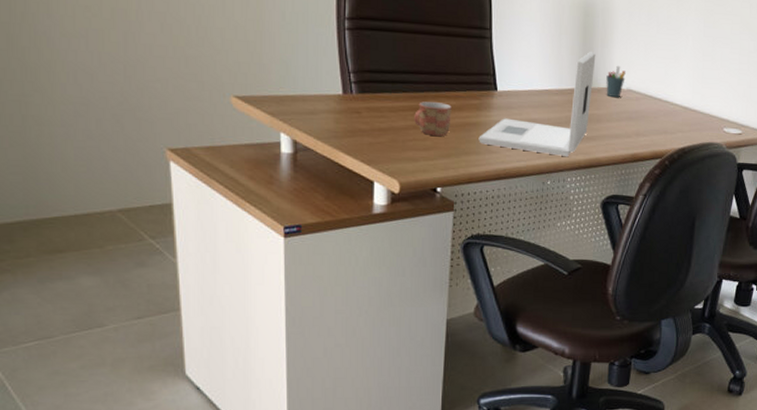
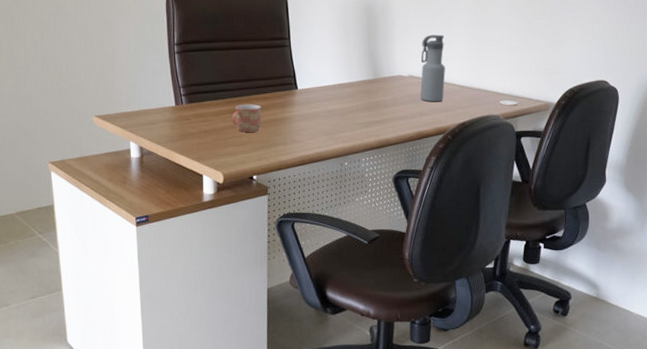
laptop: present [478,51,596,156] -> none [285,46,380,140]
pen holder: present [606,65,626,98] -> none [390,56,407,85]
water bottle: none [637,45,669,123] -> present [420,34,445,102]

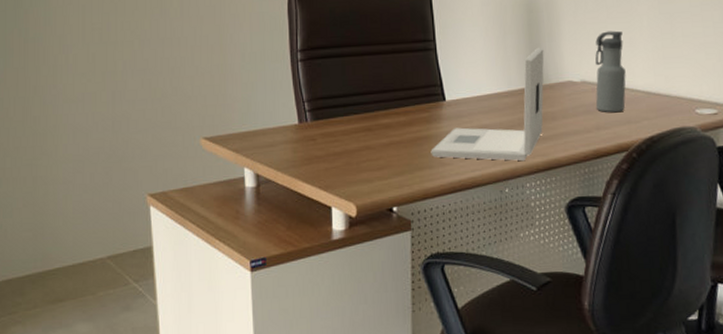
mug: present [232,104,262,132] -> none [366,120,402,154]
laptop: none [285,46,380,140] -> present [430,47,544,161]

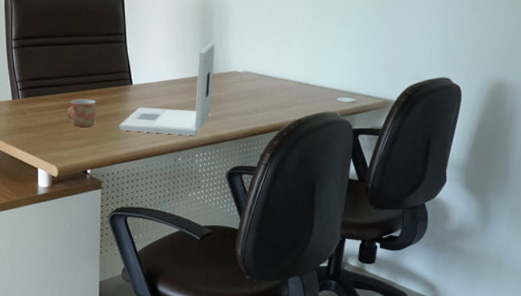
mug: none [366,120,402,154] -> present [67,99,96,127]
water bottle: present [595,30,626,113] -> none [255,30,282,99]

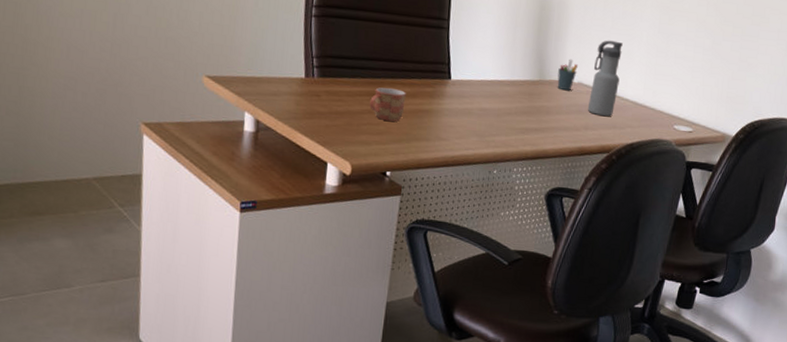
laptop: present [119,42,215,135] -> none [429,44,549,147]
pen holder: none [225,52,242,81] -> present [557,59,578,91]
water bottle: none [255,30,282,99] -> present [587,40,623,117]

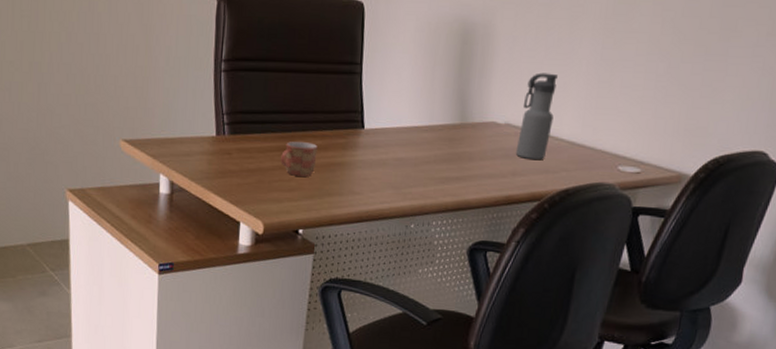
pen holder: present [557,59,578,91] -> none [481,97,505,134]

